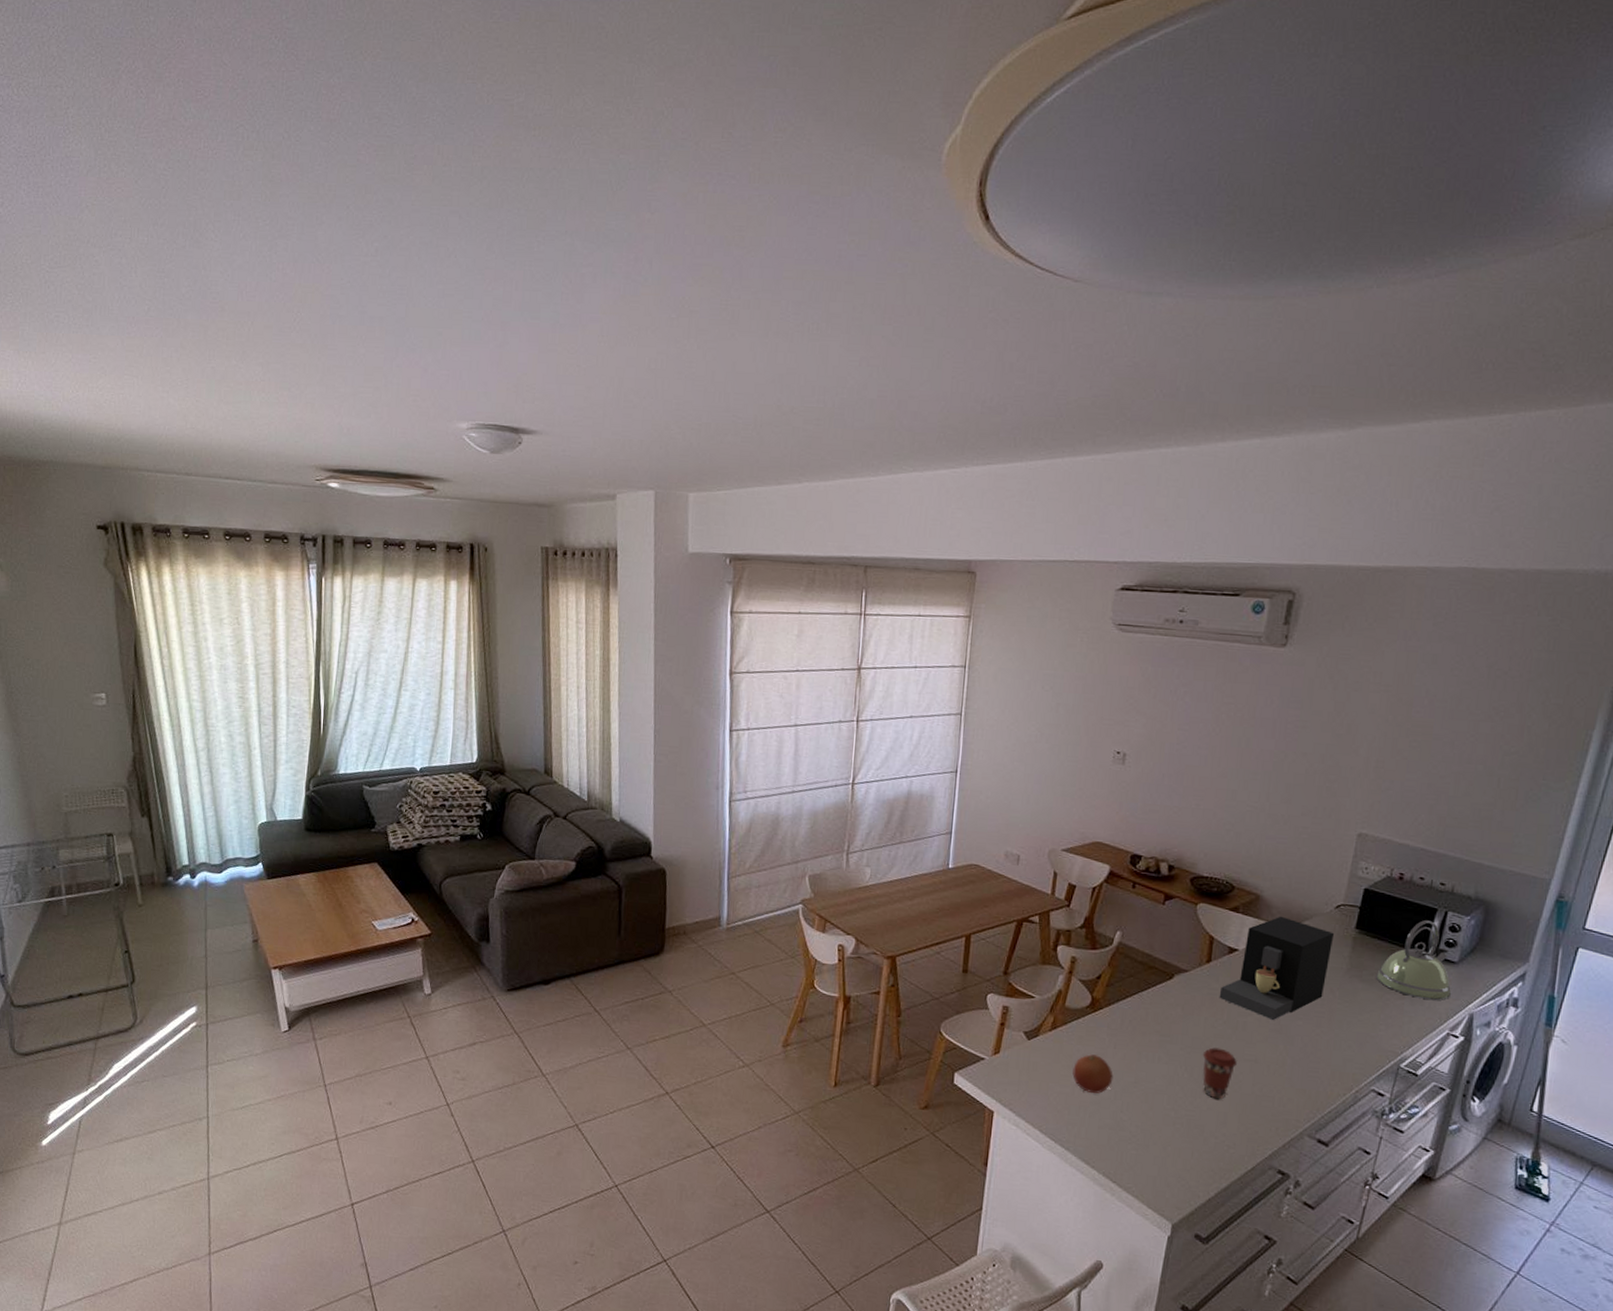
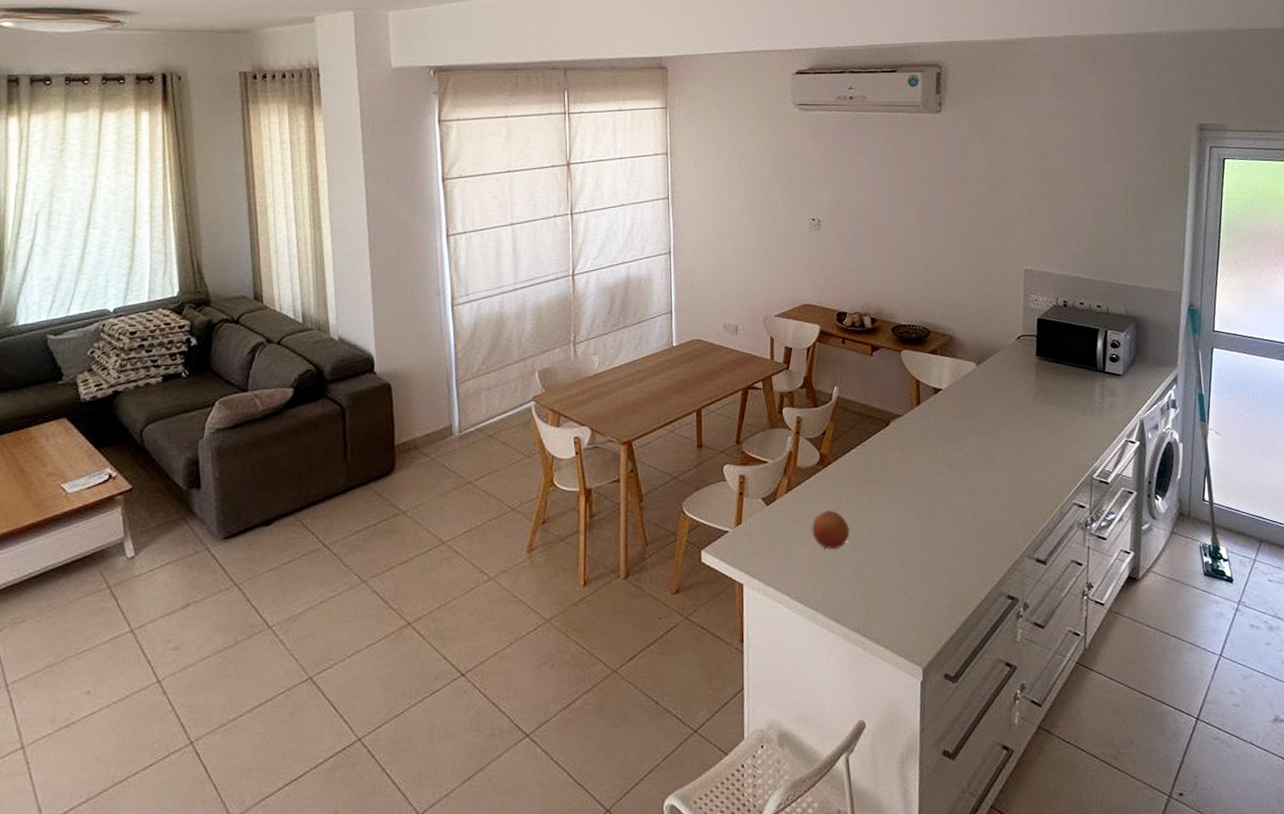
coffee cup: present [1202,1047,1237,1100] -> none [925,485,957,536]
coffee maker: present [1219,916,1335,1021] -> none [932,352,1020,452]
kettle: present [1376,920,1452,1000] -> none [1060,340,1123,412]

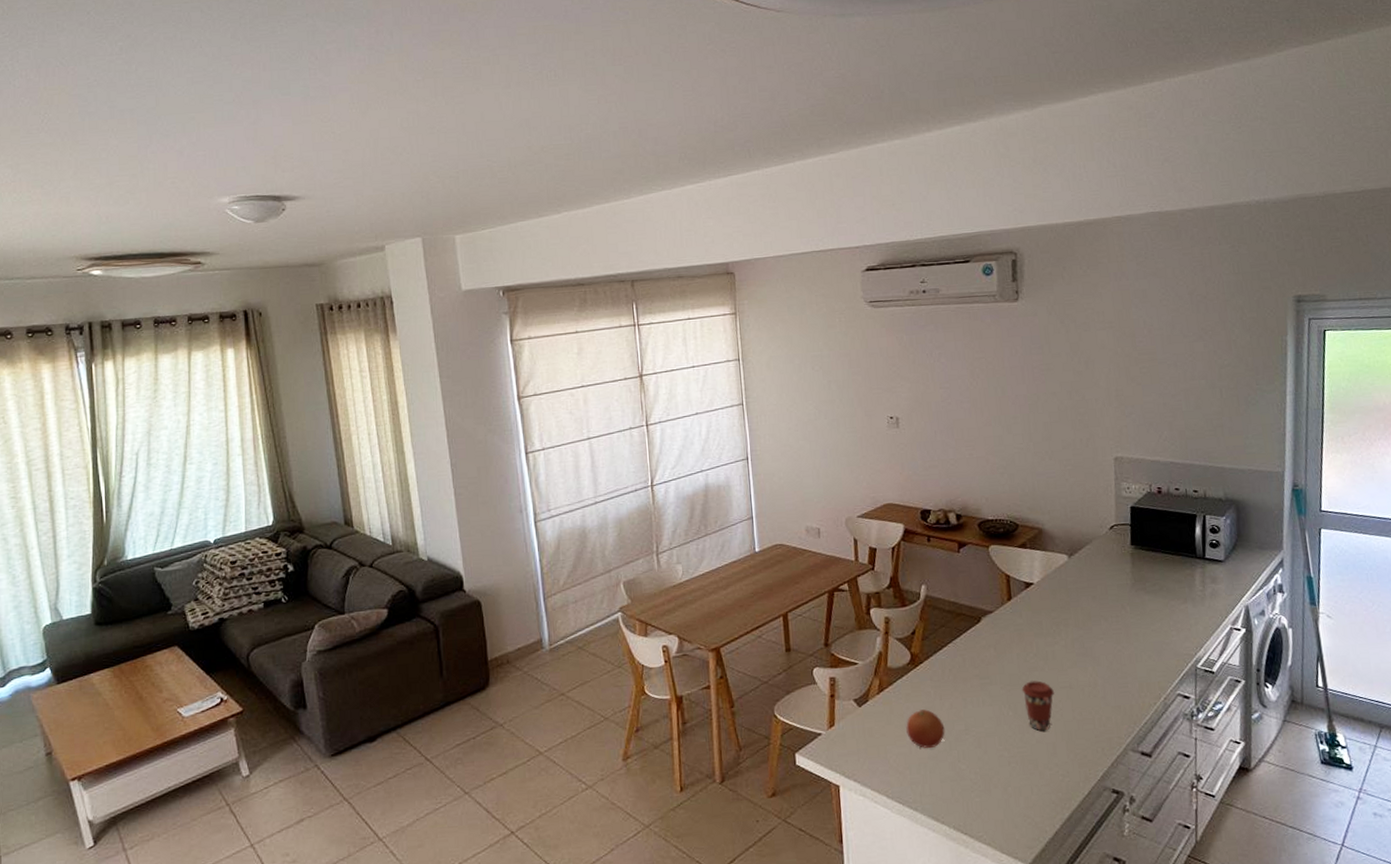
coffee cup: none [925,485,957,536] -> present [1021,680,1054,731]

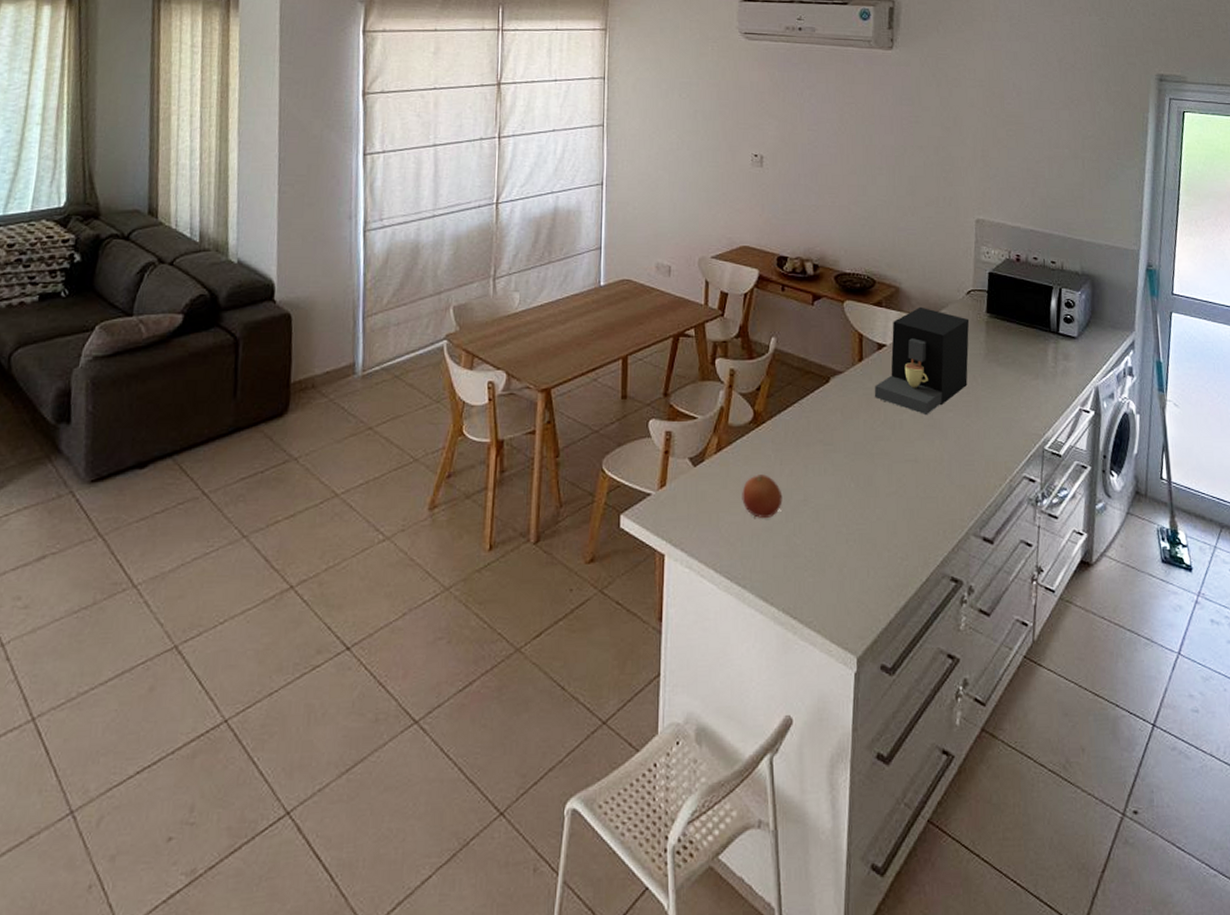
coffee cup: present [1021,680,1054,731] -> none [866,451,899,508]
coffee maker: none [1025,544,1116,645] -> present [874,306,970,416]

